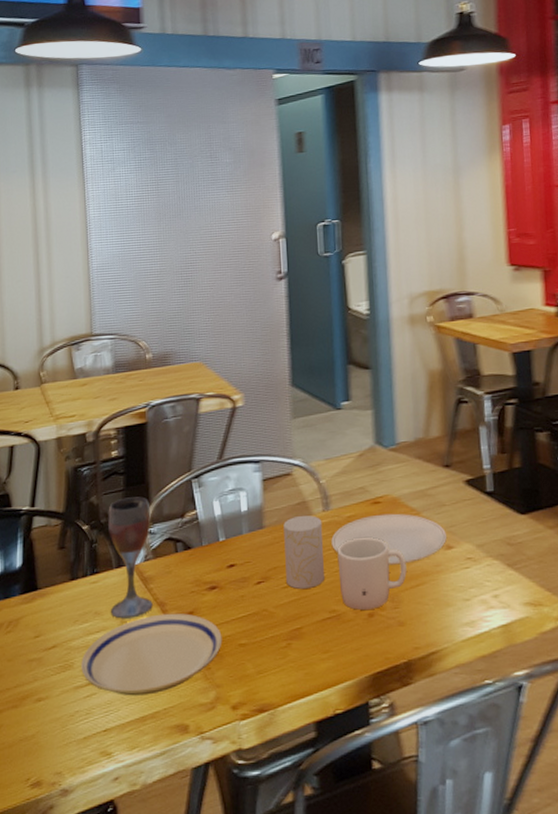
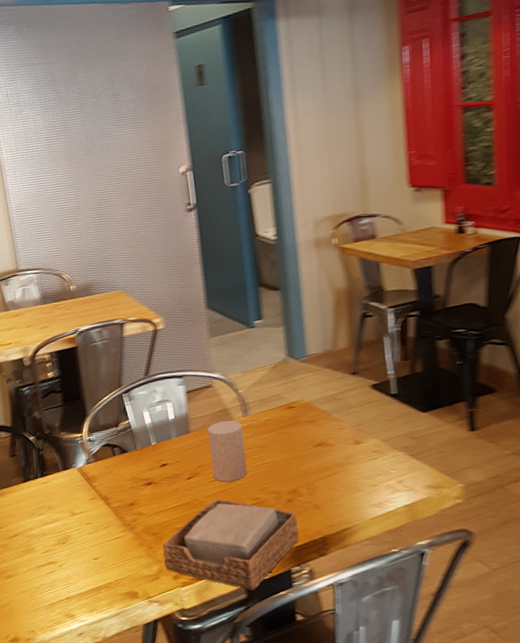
plate: present [81,613,222,696] -> none [41,505,161,572]
cup: present [107,497,153,619] -> none [50,411,98,512]
napkin holder: none [222,610,380,728] -> present [162,499,300,591]
plate: present [331,513,446,565] -> none [251,416,355,460]
mug: present [337,537,407,611] -> none [257,436,320,497]

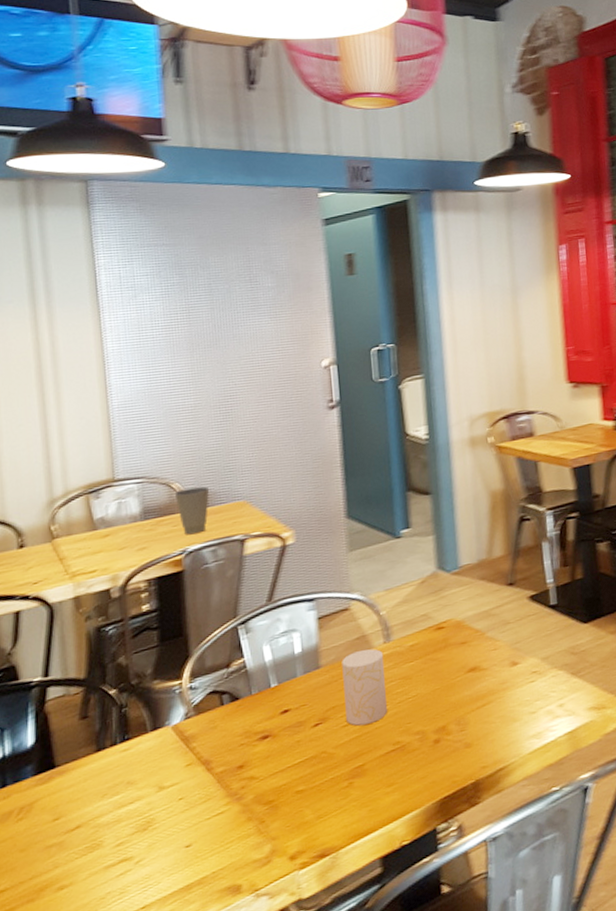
cup: none [65,278,93,318] -> present [174,486,210,535]
napkin holder: present [162,499,300,591] -> none [278,748,448,863]

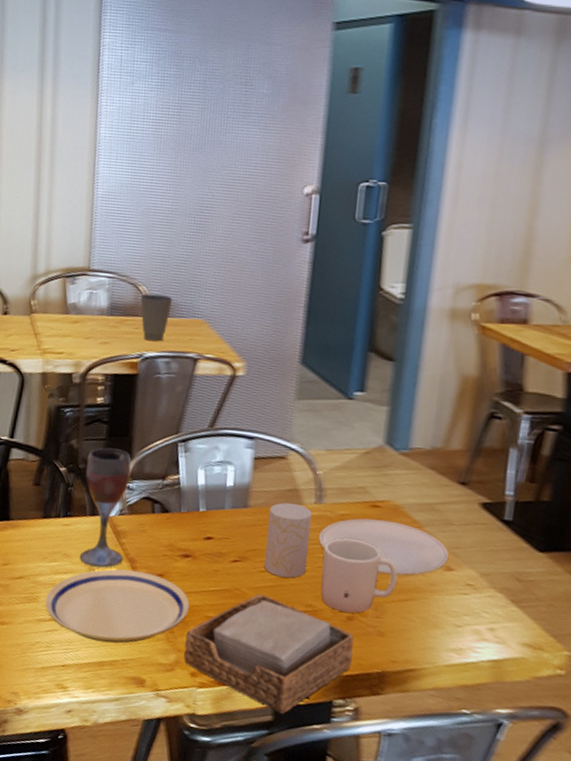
plate: none [112,768,277,866] -> present [45,569,190,644]
cup: none [139,651,196,786] -> present [79,447,132,568]
napkin holder: none [278,748,448,863] -> present [184,594,354,715]
plate: none [393,636,512,689] -> present [319,518,448,576]
mug: none [400,663,473,739] -> present [320,538,398,614]

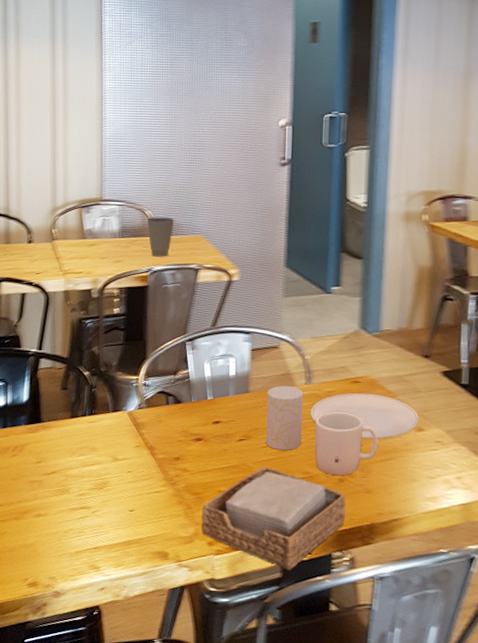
plate: present [45,569,190,644] -> none [77,456,204,524]
cup: present [79,447,132,568] -> none [104,351,146,457]

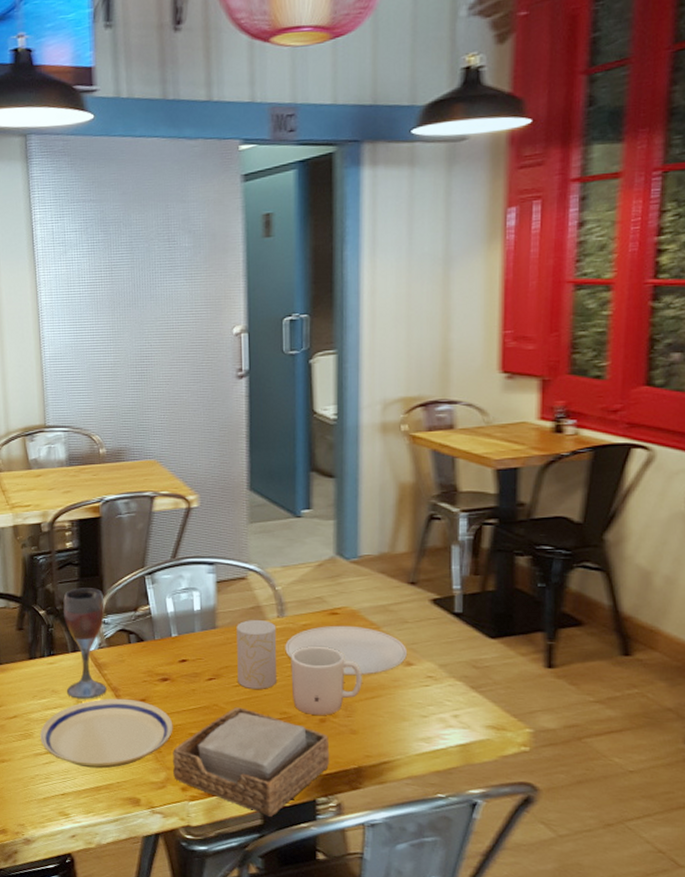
plate: none [77,456,204,524] -> present [40,698,173,769]
cup: none [104,351,146,457] -> present [62,588,107,699]
cup: present [146,217,175,257] -> none [94,442,125,485]

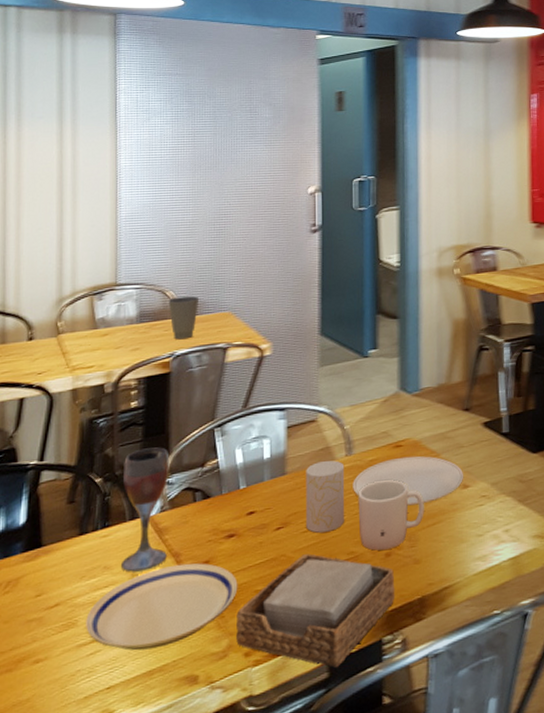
cup: none [94,442,125,485] -> present [168,296,200,340]

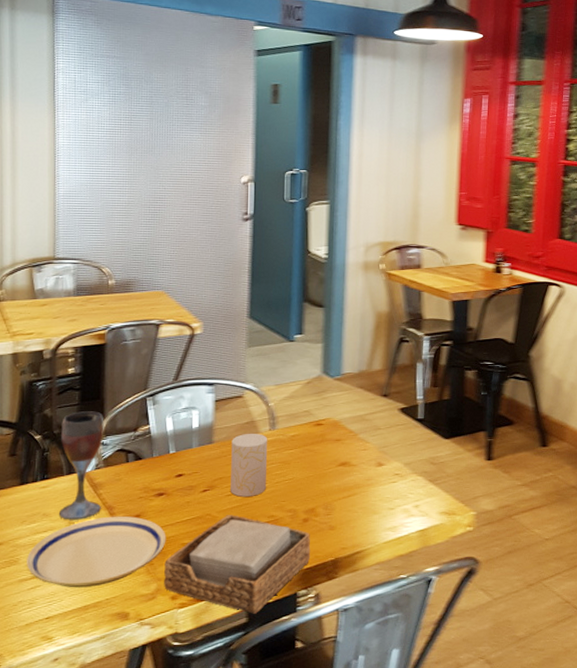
cup: present [168,296,200,340] -> none [104,274,134,314]
plate: present [353,456,463,506] -> none [275,434,379,478]
mug: present [358,479,424,551] -> none [279,453,341,516]

